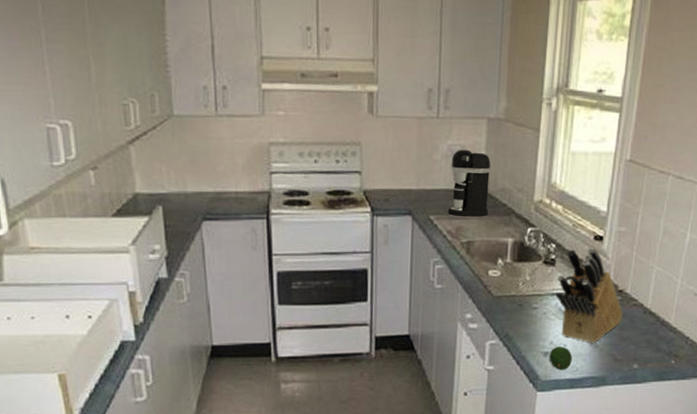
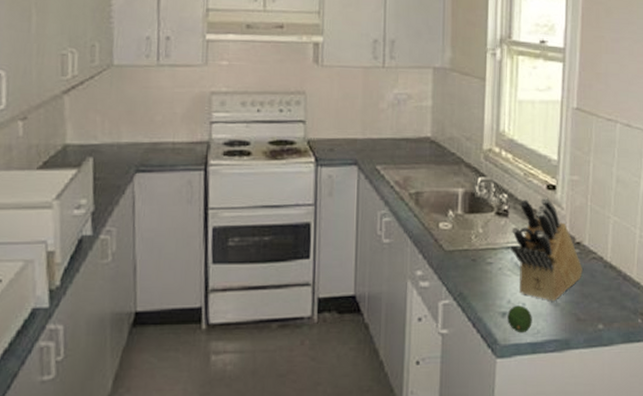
coffee maker: present [447,149,491,216] -> none [395,98,438,166]

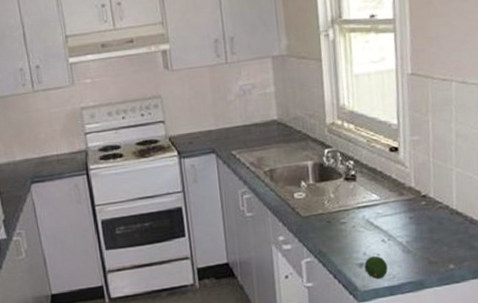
knife block: present [511,198,583,302] -> none [360,159,431,250]

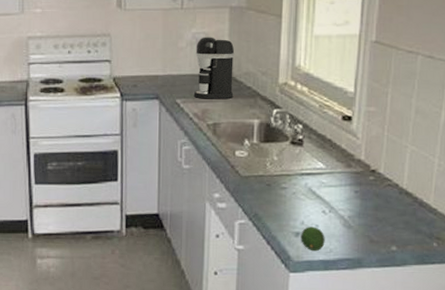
coffee maker: none [244,87,286,148] -> present [193,37,235,99]

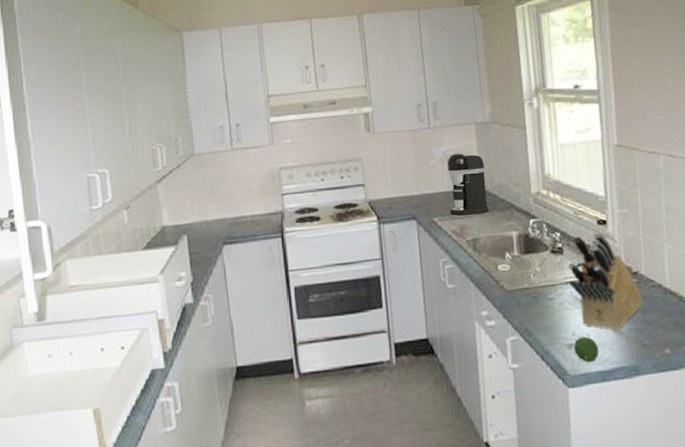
knife block: none [305,128,377,224] -> present [567,232,643,331]

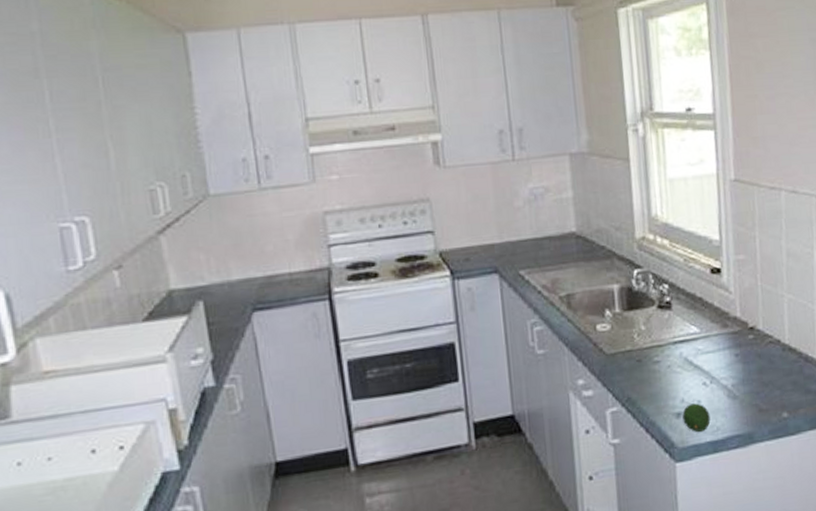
coffee maker: present [446,153,489,215] -> none [535,191,586,267]
knife block: present [567,232,643,331] -> none [676,283,760,395]

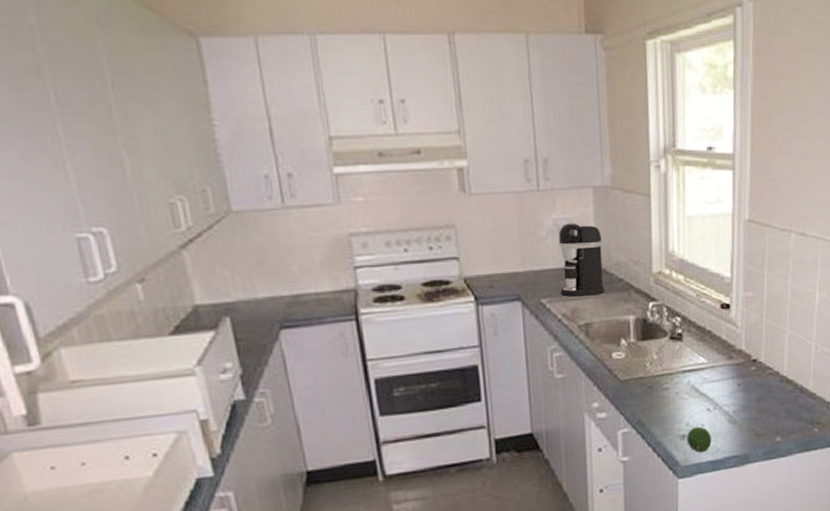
coffee maker: none [535,191,586,267] -> present [558,223,605,297]

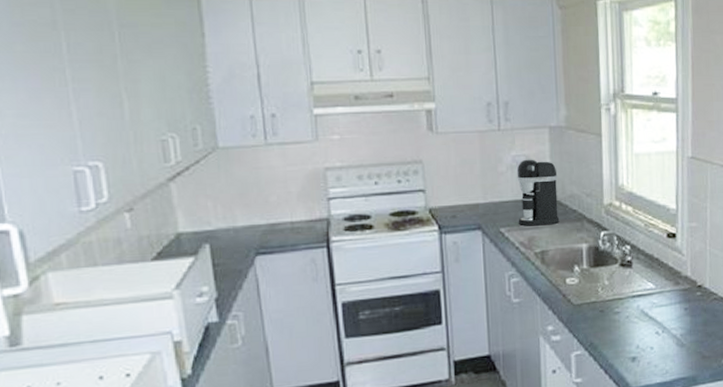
fruit: present [687,426,712,453] -> none [637,349,661,375]

